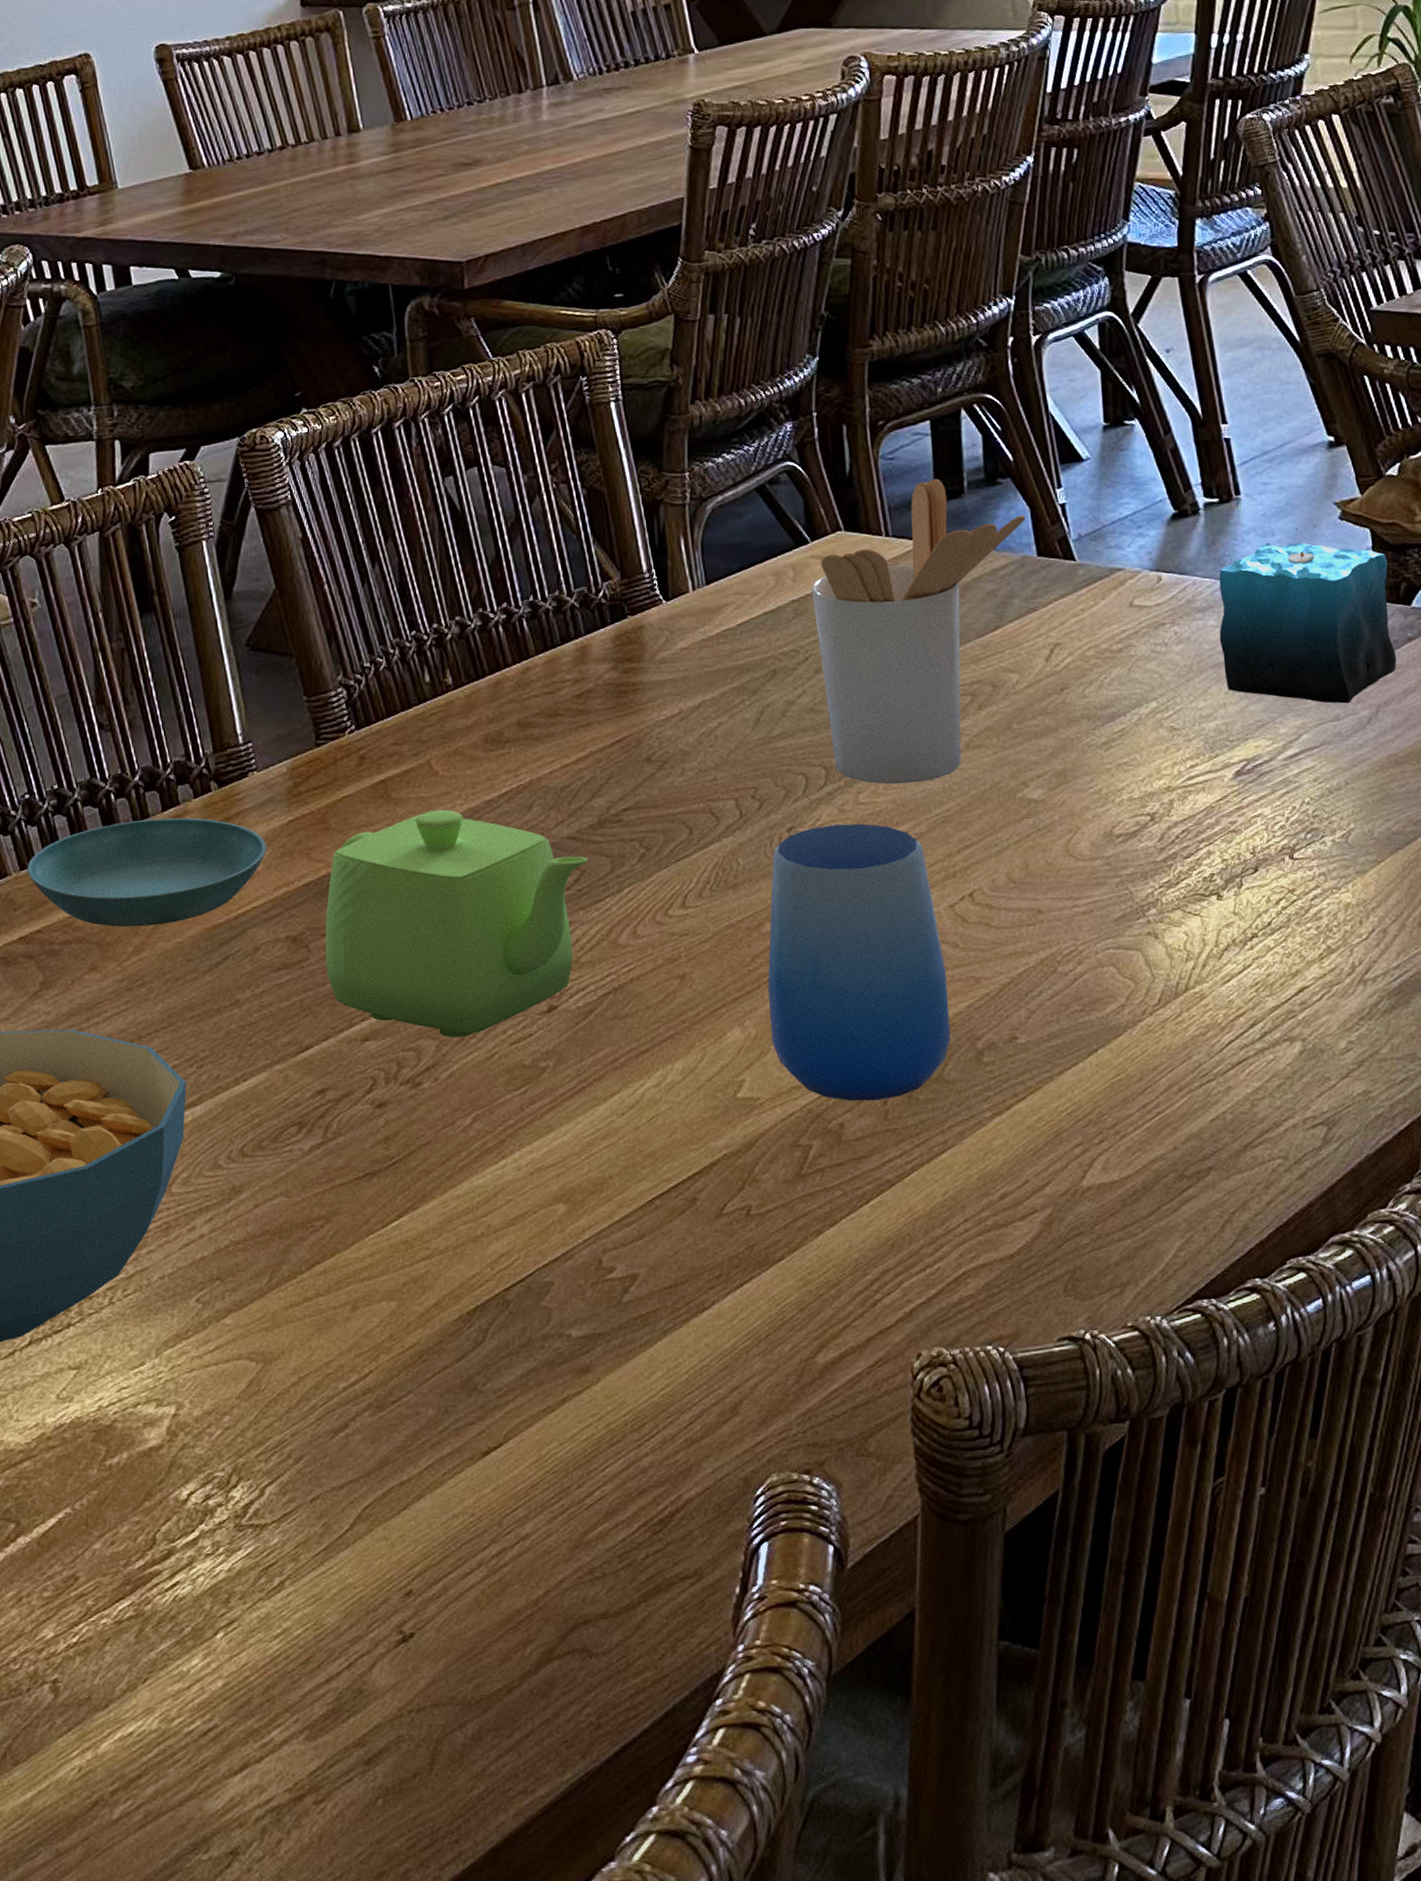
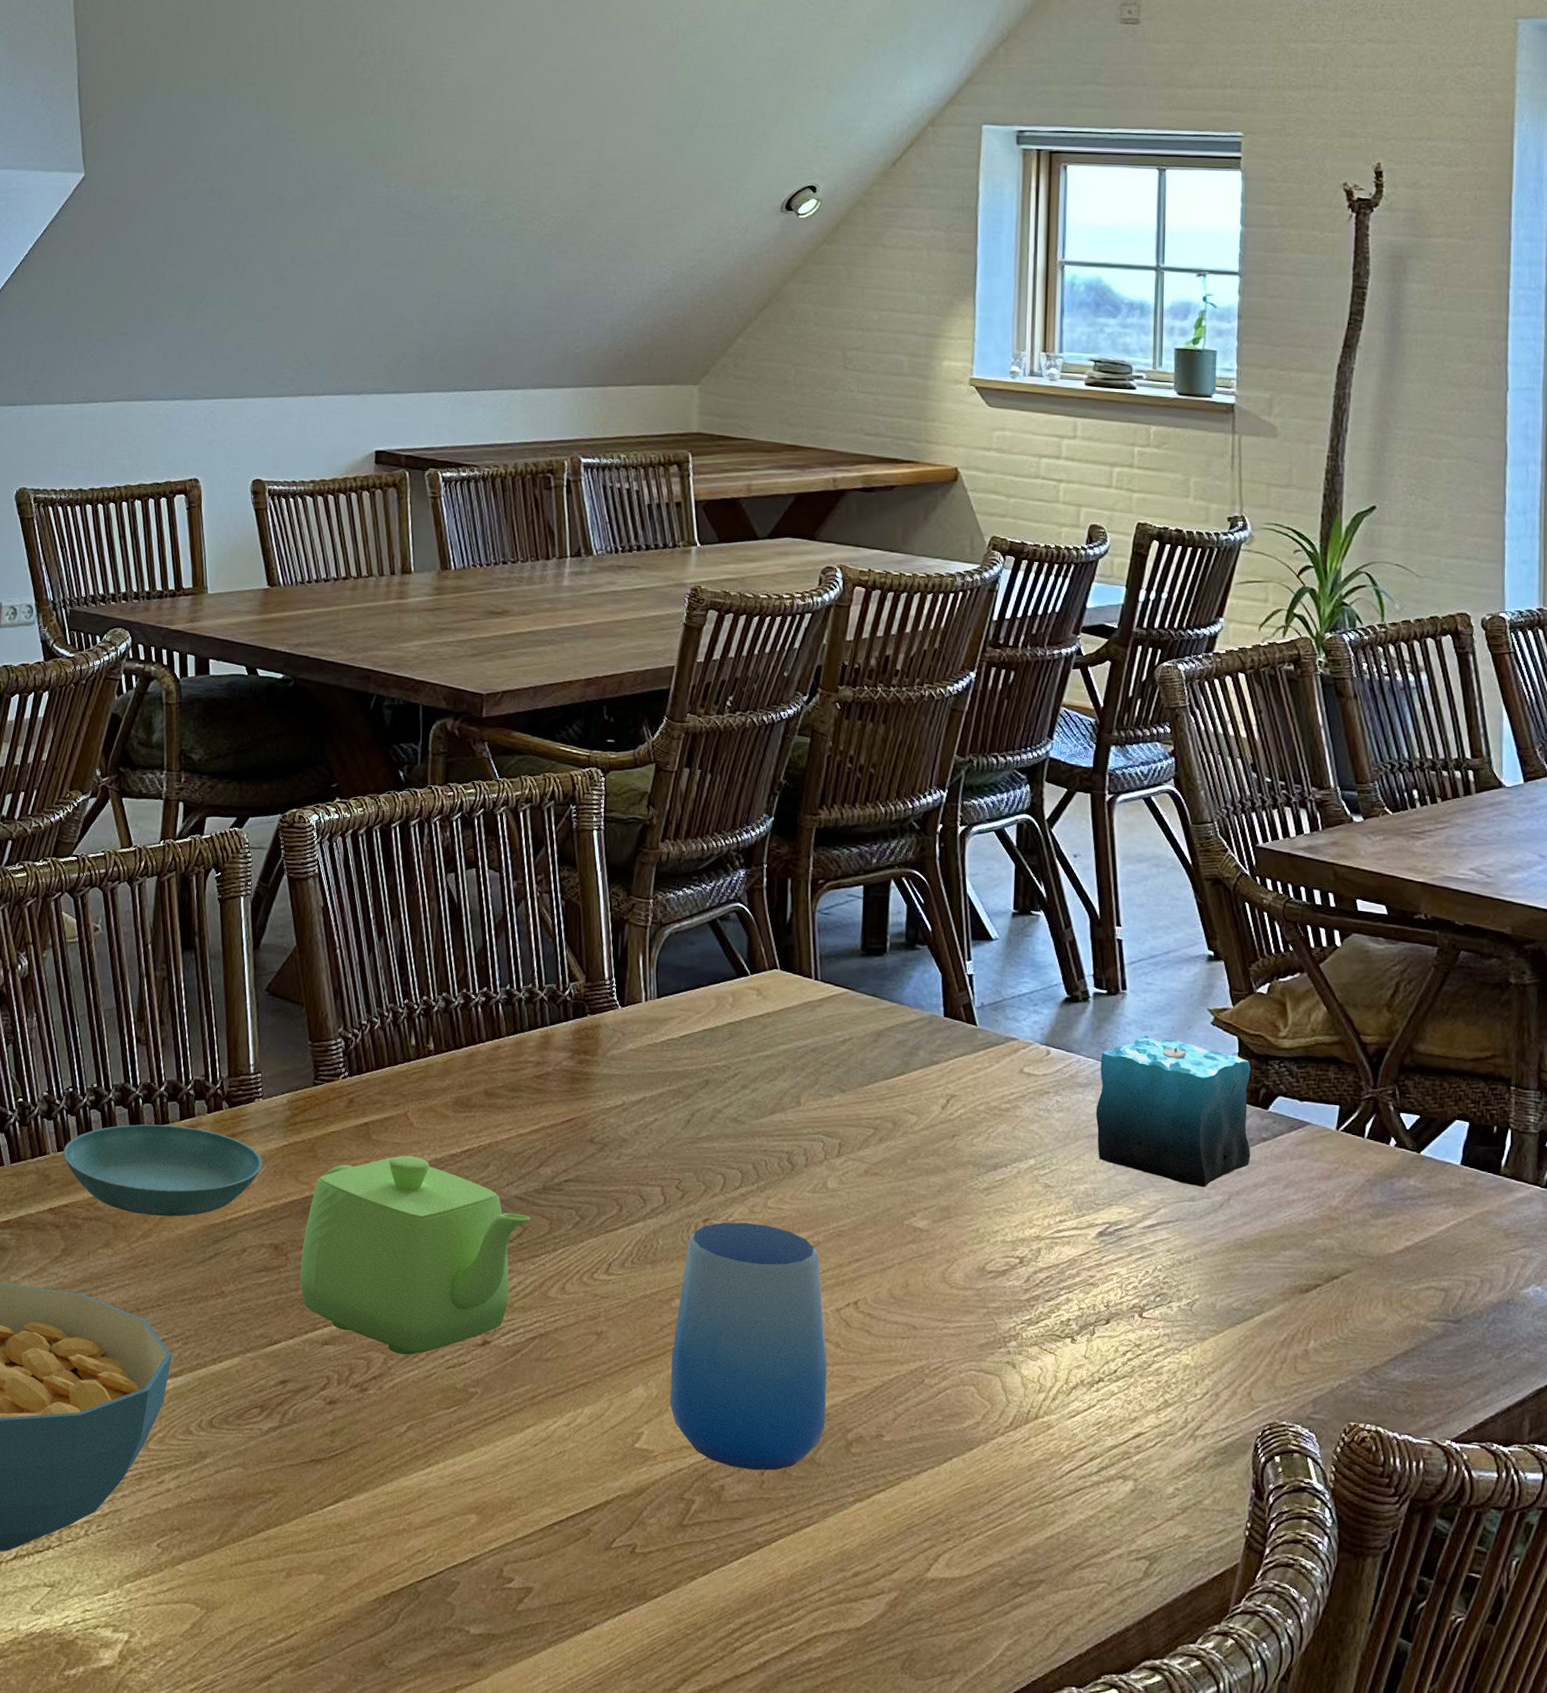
utensil holder: present [811,479,1026,785] -> none [746,936,937,1198]

